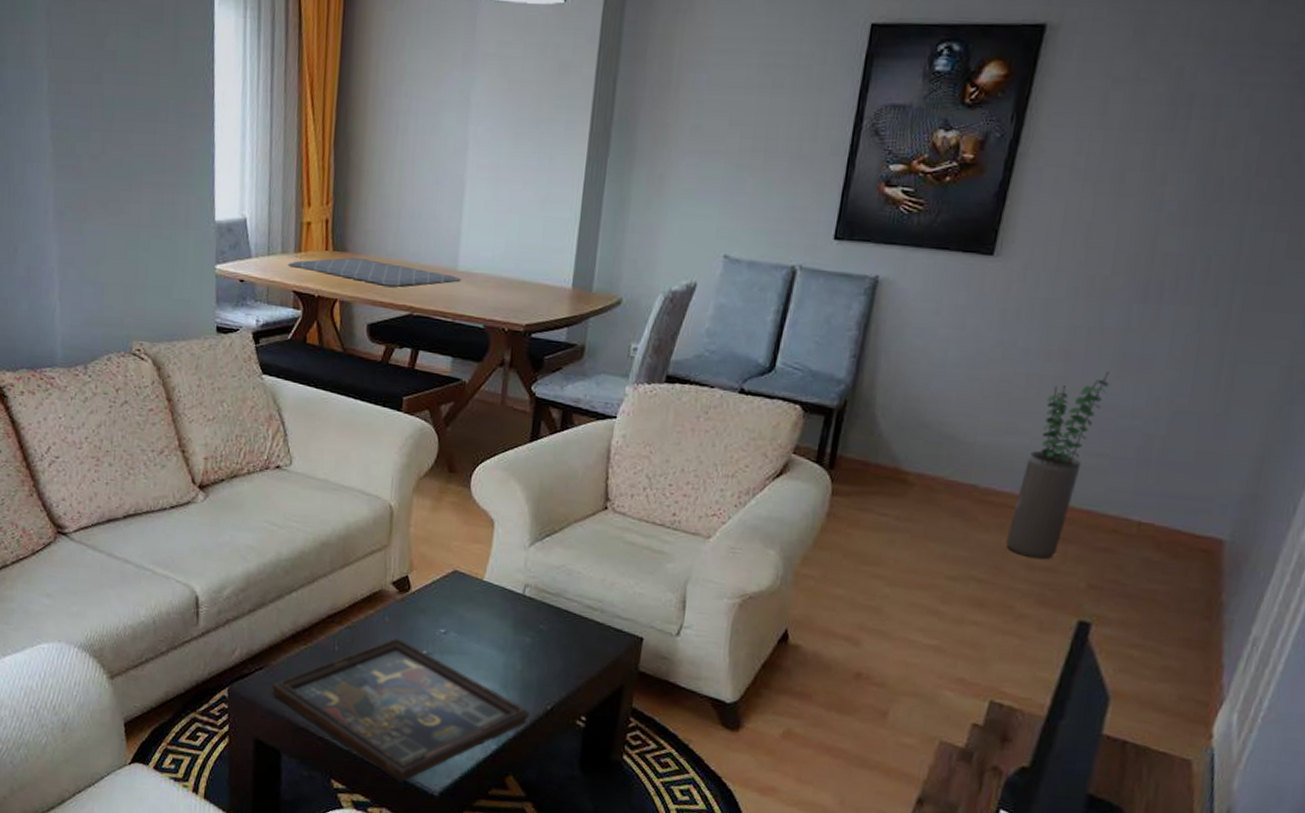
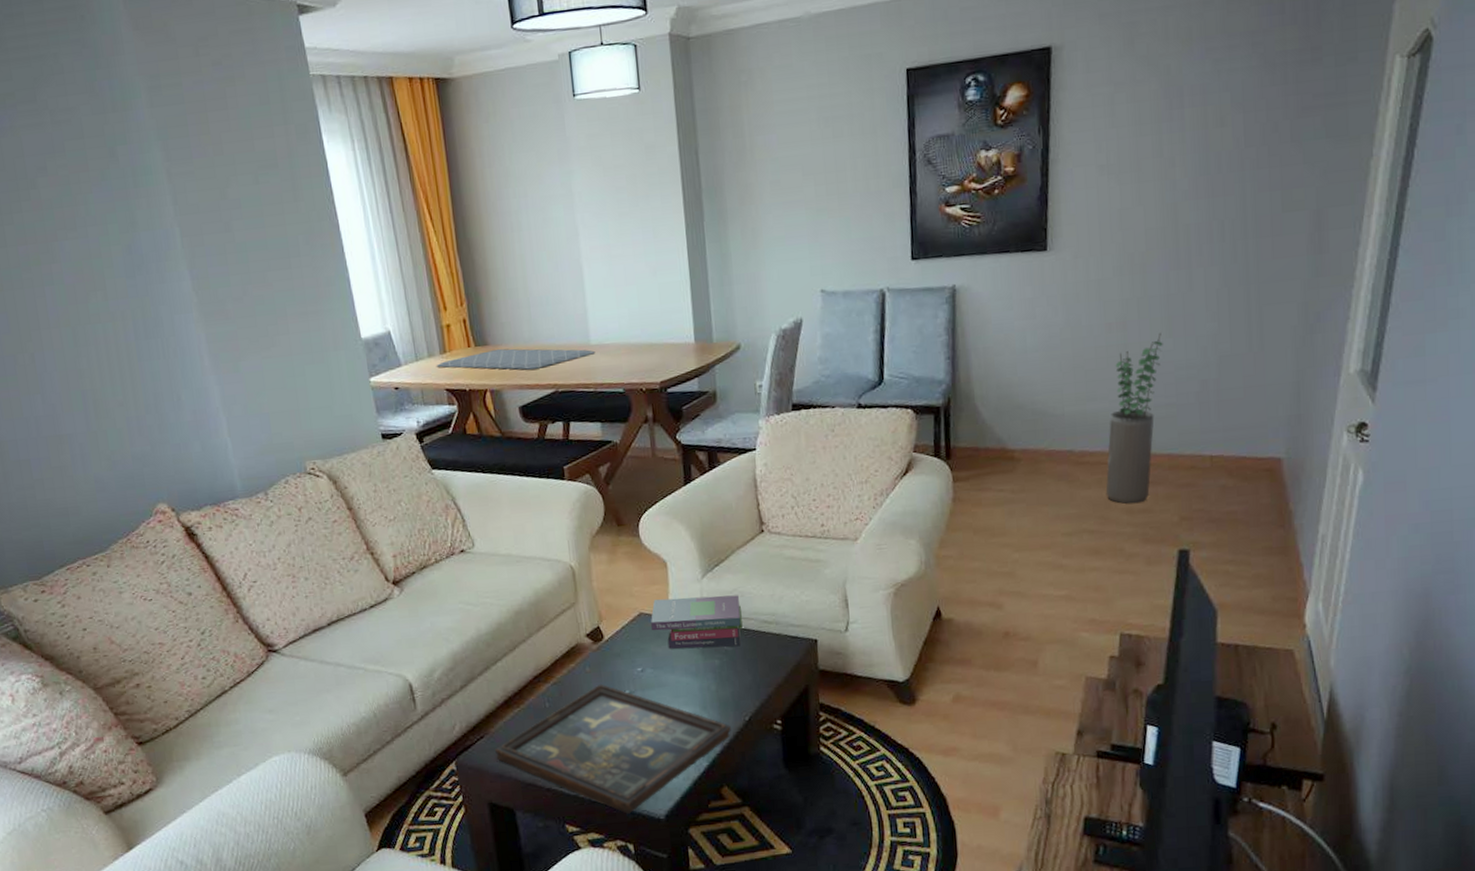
books: none [464,559,566,628] -> present [651,595,743,649]

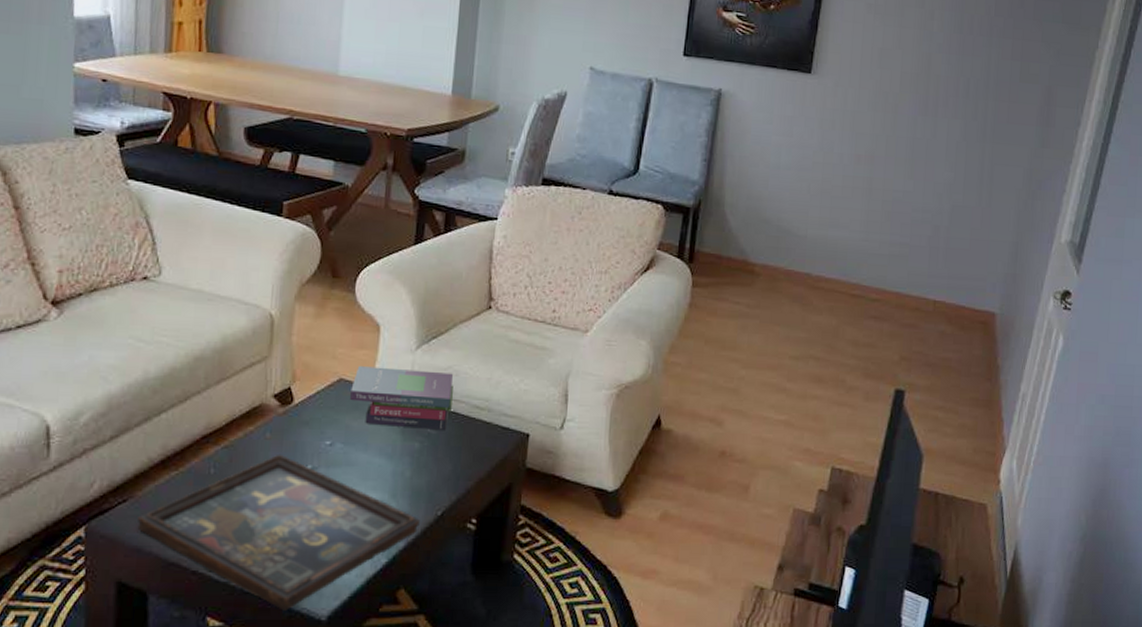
placemat: present [436,348,594,370] -> none [156,59,341,90]
vase: present [1105,332,1163,504] -> none [835,173,905,337]

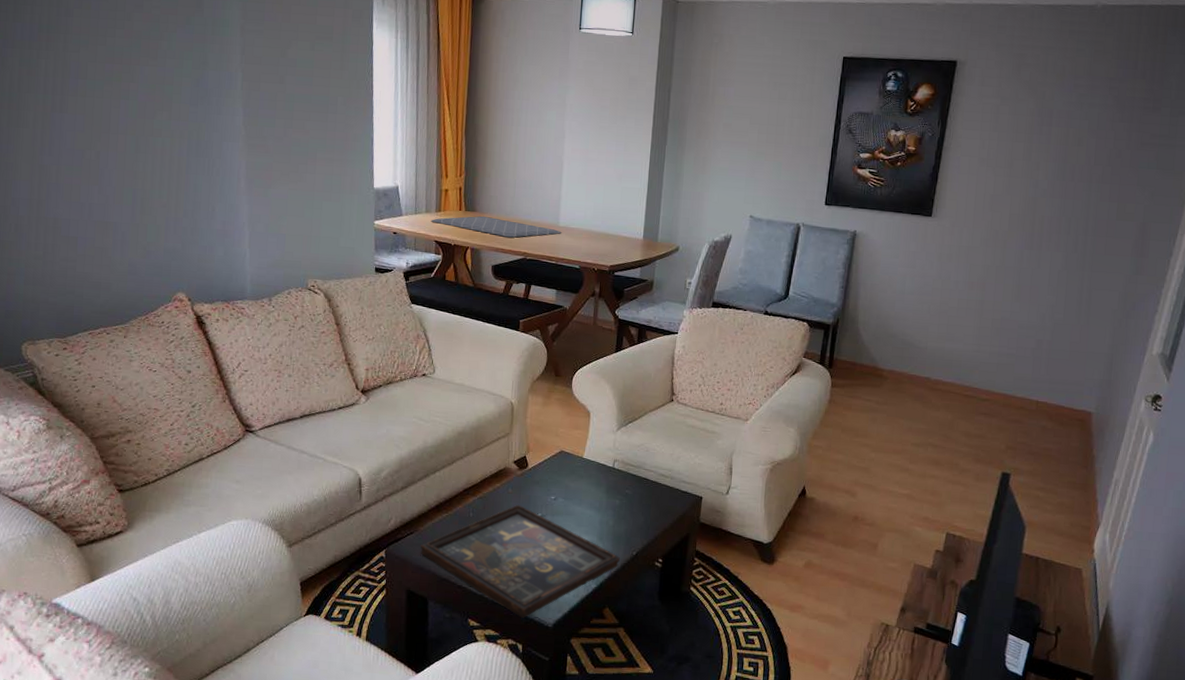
placemat: none [156,59,341,90] -> present [430,216,561,238]
books: present [350,366,453,431] -> none [569,442,645,492]

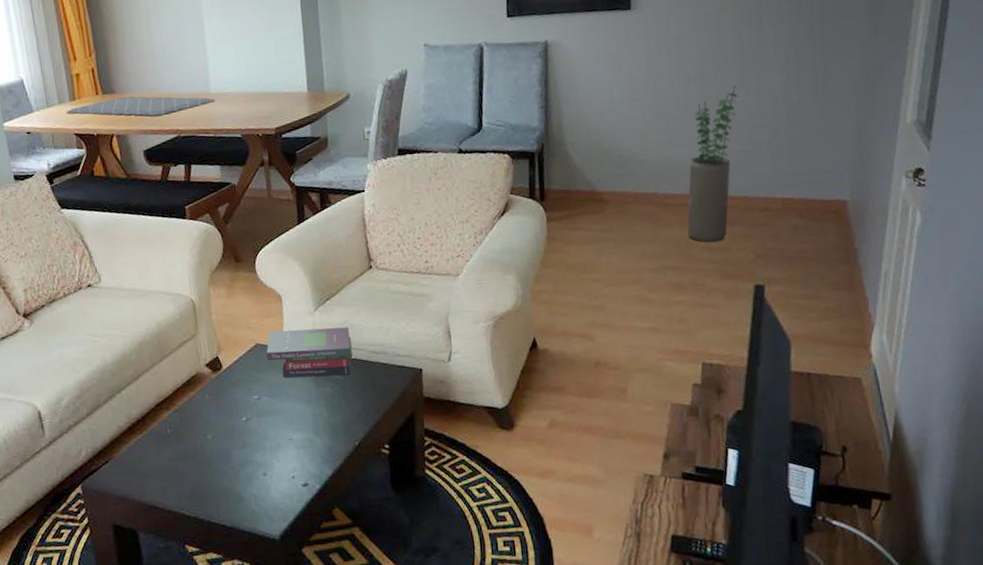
decorative tray: present [420,504,620,618] -> none [119,411,342,535]
books: none [569,442,645,492] -> present [266,327,353,378]
vase: none [950,296,1012,429] -> present [687,85,738,243]

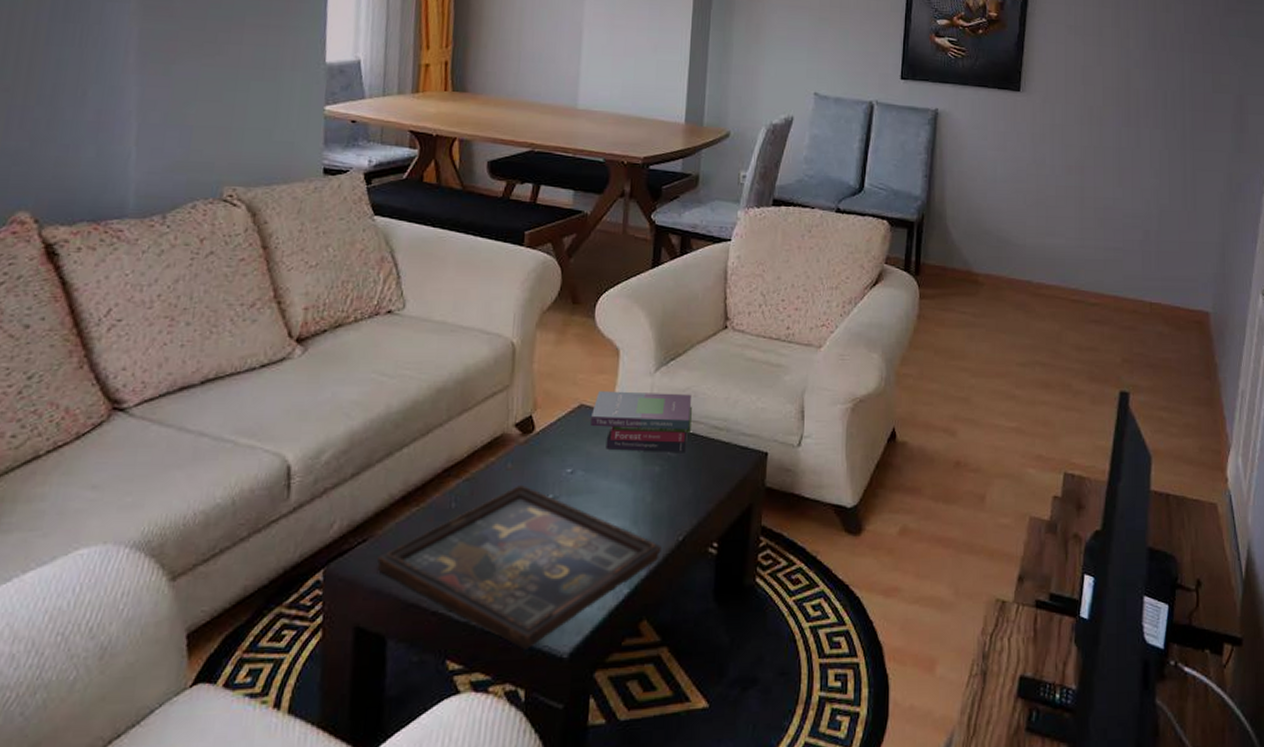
placemat: present [66,96,214,117] -> none [404,97,580,125]
decorative tray: none [119,411,342,535] -> present [377,484,661,650]
vase: present [687,85,738,243] -> none [1058,181,1114,341]

